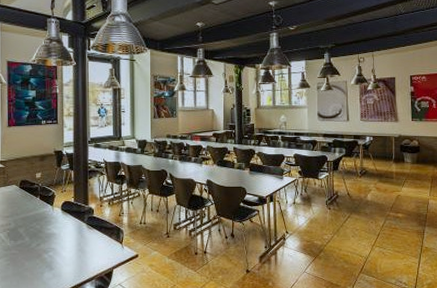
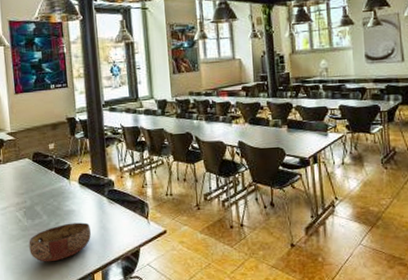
bowl: none [10,245,69,280] -> present [29,222,91,262]

